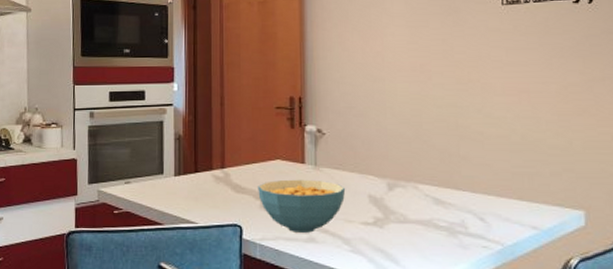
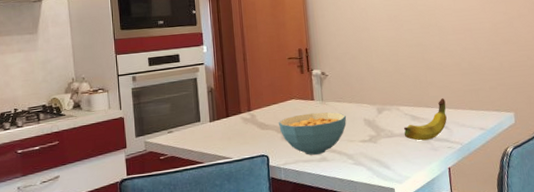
fruit: none [421,180,484,233] -> present [404,98,447,141]

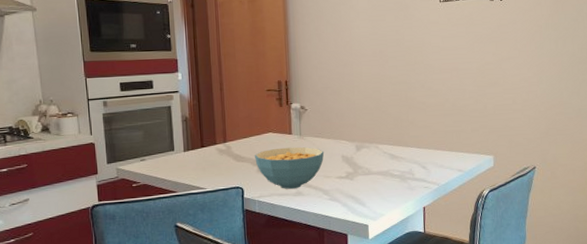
fruit: present [404,98,447,141] -> none [381,138,426,180]

